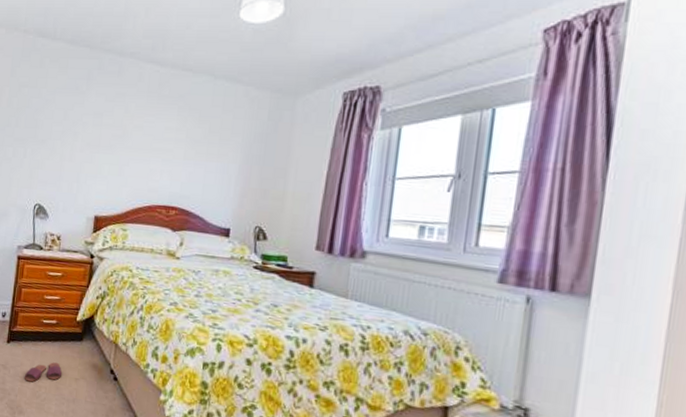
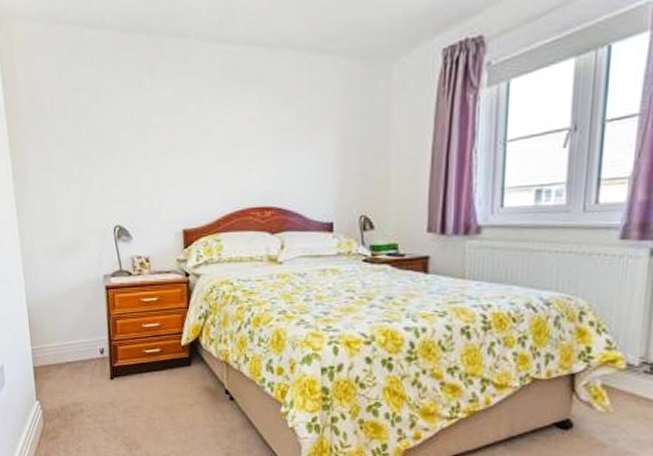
slippers: present [24,362,62,382] -> none [135,392,174,416]

